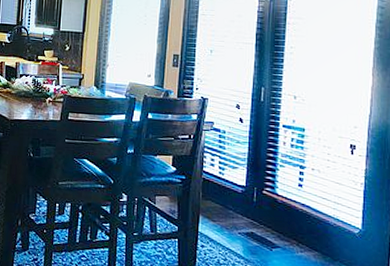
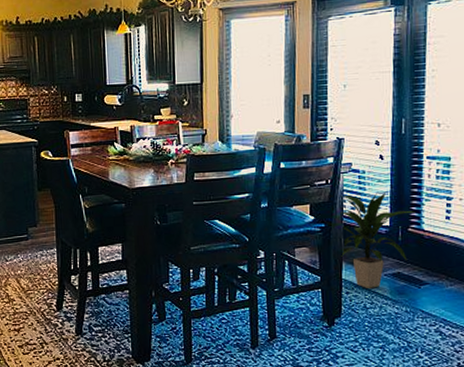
indoor plant: none [199,152,269,245] -> present [341,192,414,288]

